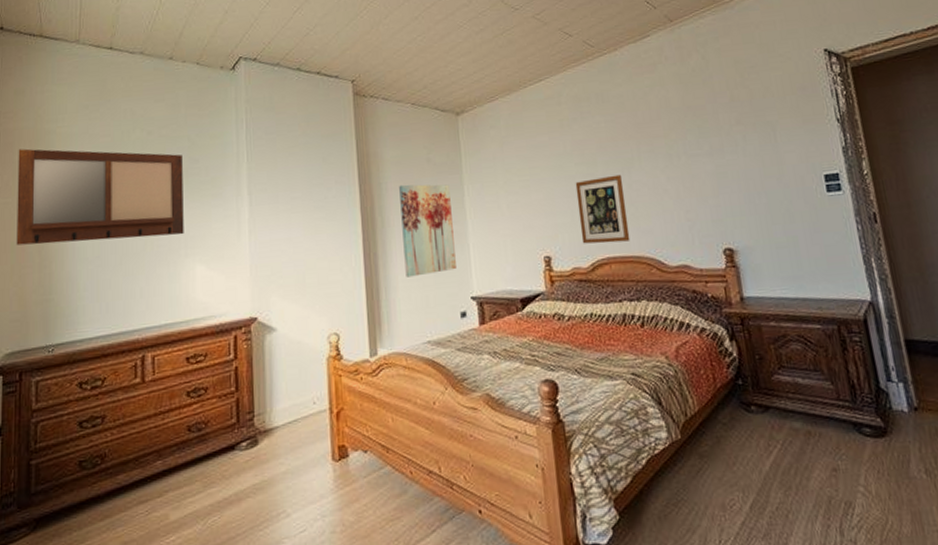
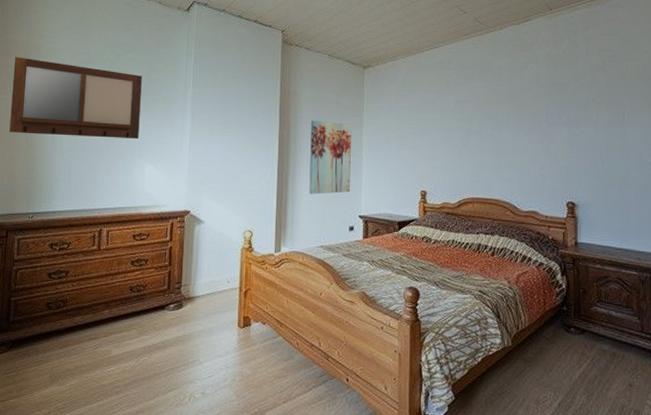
wall art: present [575,174,631,244] -> none [453,132,493,187]

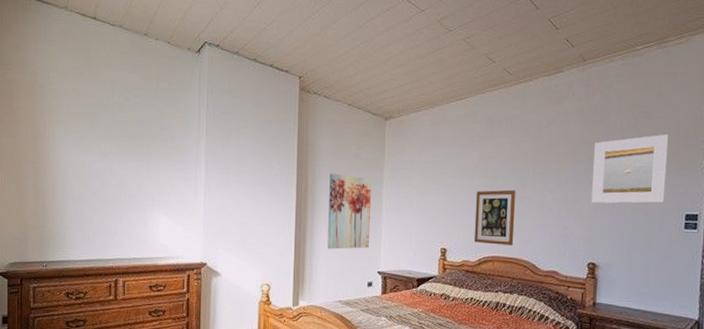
writing board: present [9,57,142,140] -> none [16,98,153,189]
wall art: none [453,132,493,187] -> present [473,189,516,246]
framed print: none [565,75,638,144] -> present [591,133,669,204]

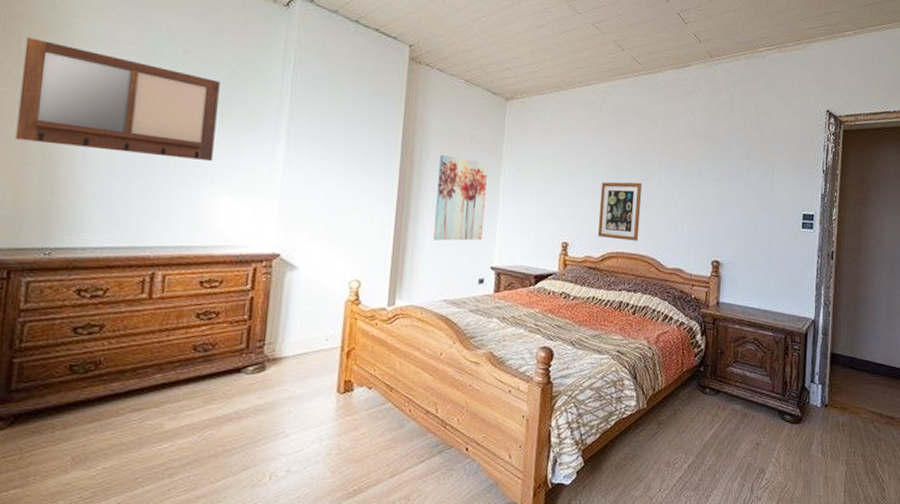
writing board: none [16,98,153,189] -> present [15,37,220,162]
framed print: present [591,133,669,204] -> none [716,134,788,202]

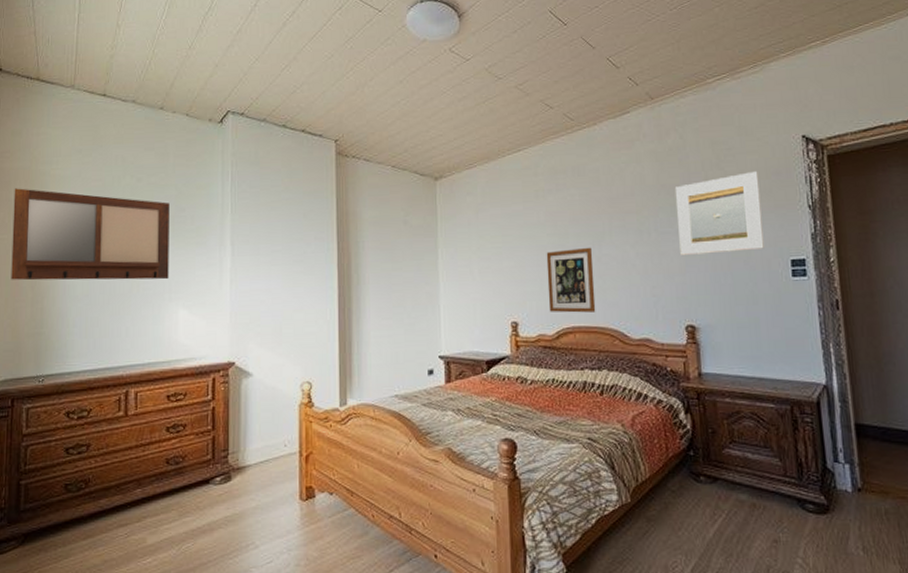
wall art: present [433,154,488,241] -> none [376,244,426,334]
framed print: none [716,134,788,202] -> present [674,170,764,256]

